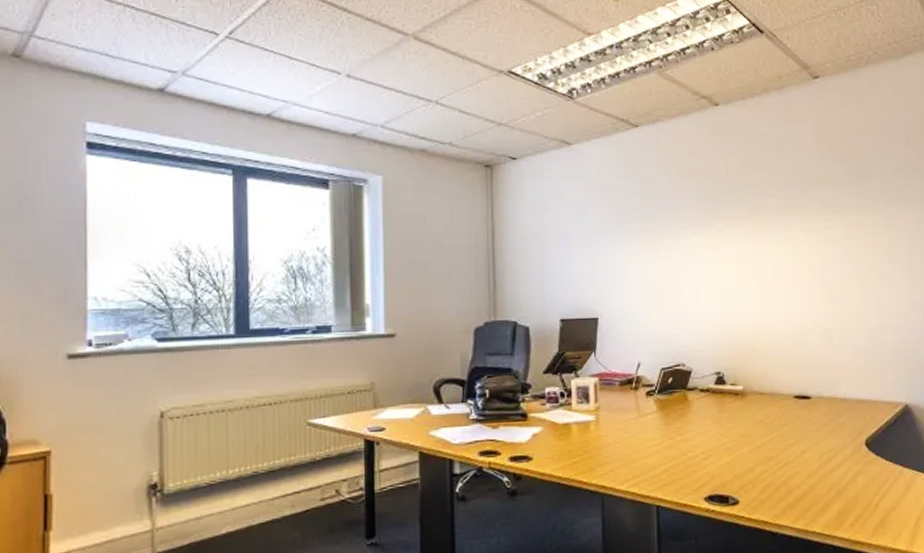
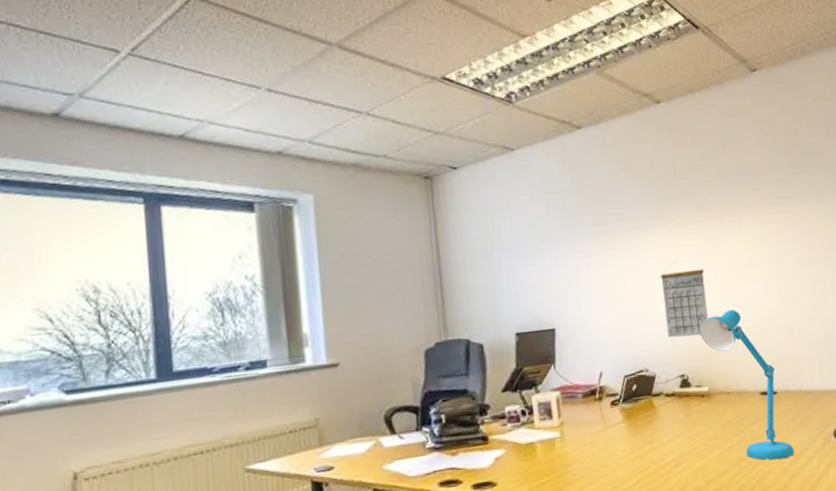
calendar: none [704,262,749,336] -> present [660,261,709,338]
desk lamp: none [738,312,824,462] -> present [698,309,795,460]

